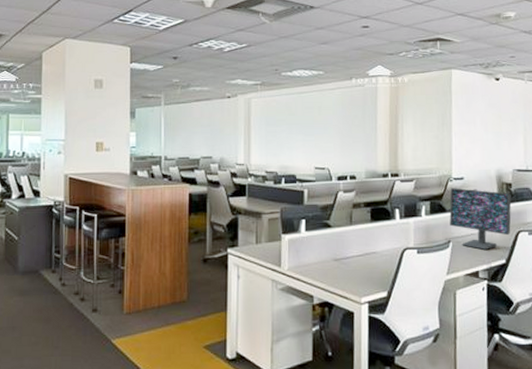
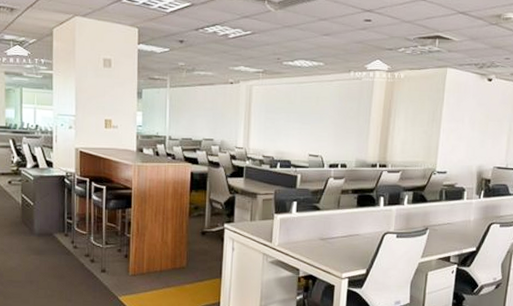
computer monitor: present [449,188,512,250] -> none [429,181,489,238]

